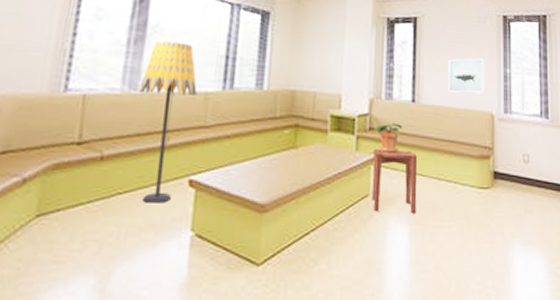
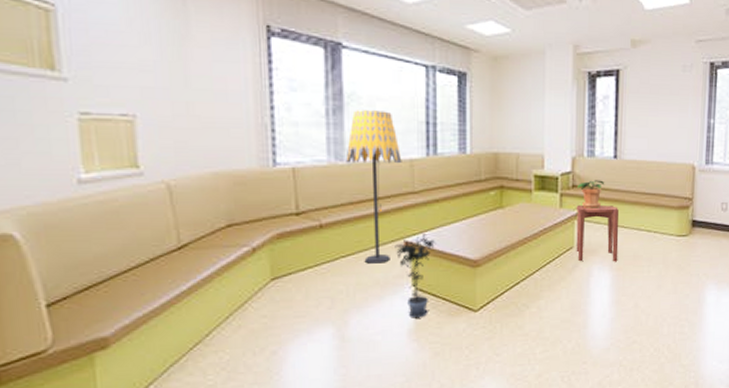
potted plant: none [177,172,223,271] -> present [395,234,436,318]
wall art: present [448,58,485,94] -> none [650,110,689,147]

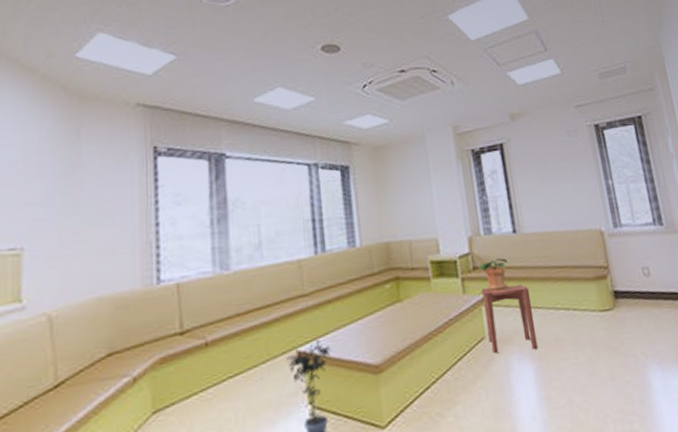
floor lamp: present [346,110,402,264] -> none [231,213,290,383]

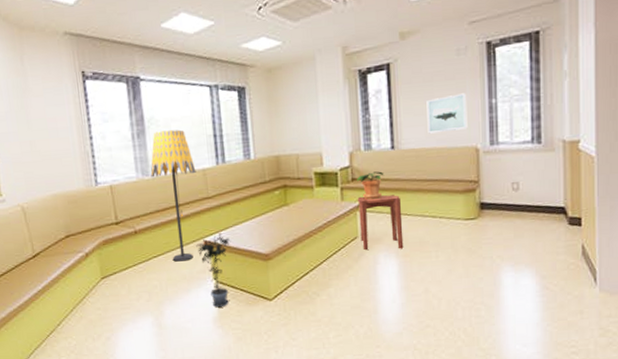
floor lamp: none [231,213,290,383] -> present [150,129,196,262]
wall art: none [544,174,589,216] -> present [426,93,468,134]

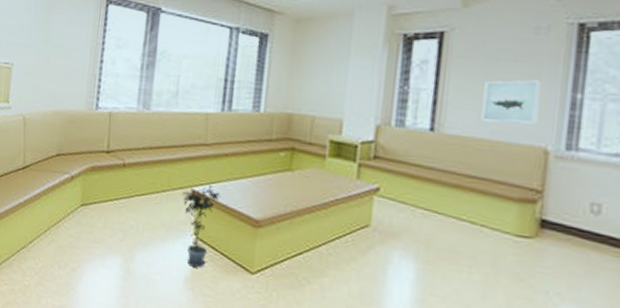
floor lamp: present [150,129,196,262] -> none [151,66,199,207]
potted plant: present [357,171,384,200] -> none [380,152,416,186]
side table: present [357,195,404,251] -> none [372,178,432,253]

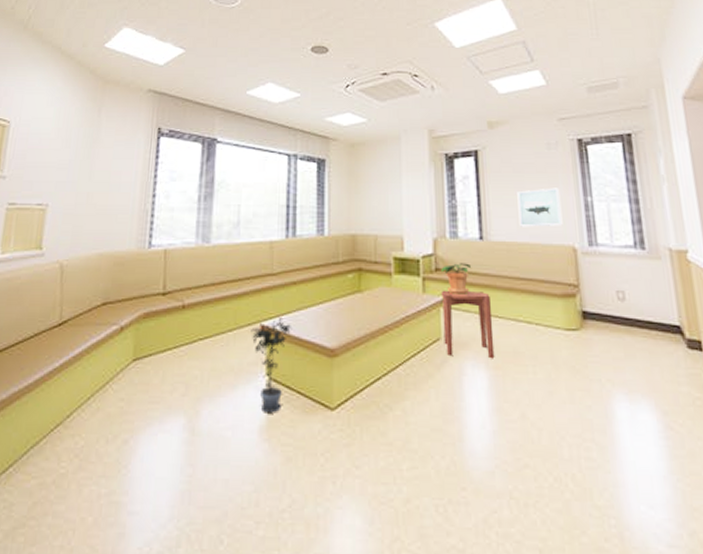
side table: none [372,178,432,253] -> present [441,290,495,359]
potted plant: none [380,152,416,186] -> present [441,263,472,295]

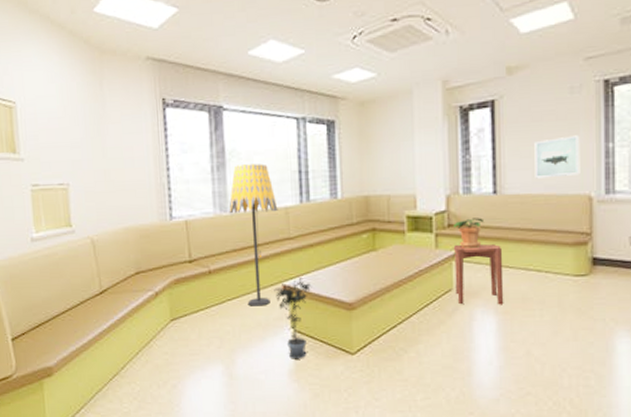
floor lamp: none [211,196,263,348] -> present [229,164,278,306]

